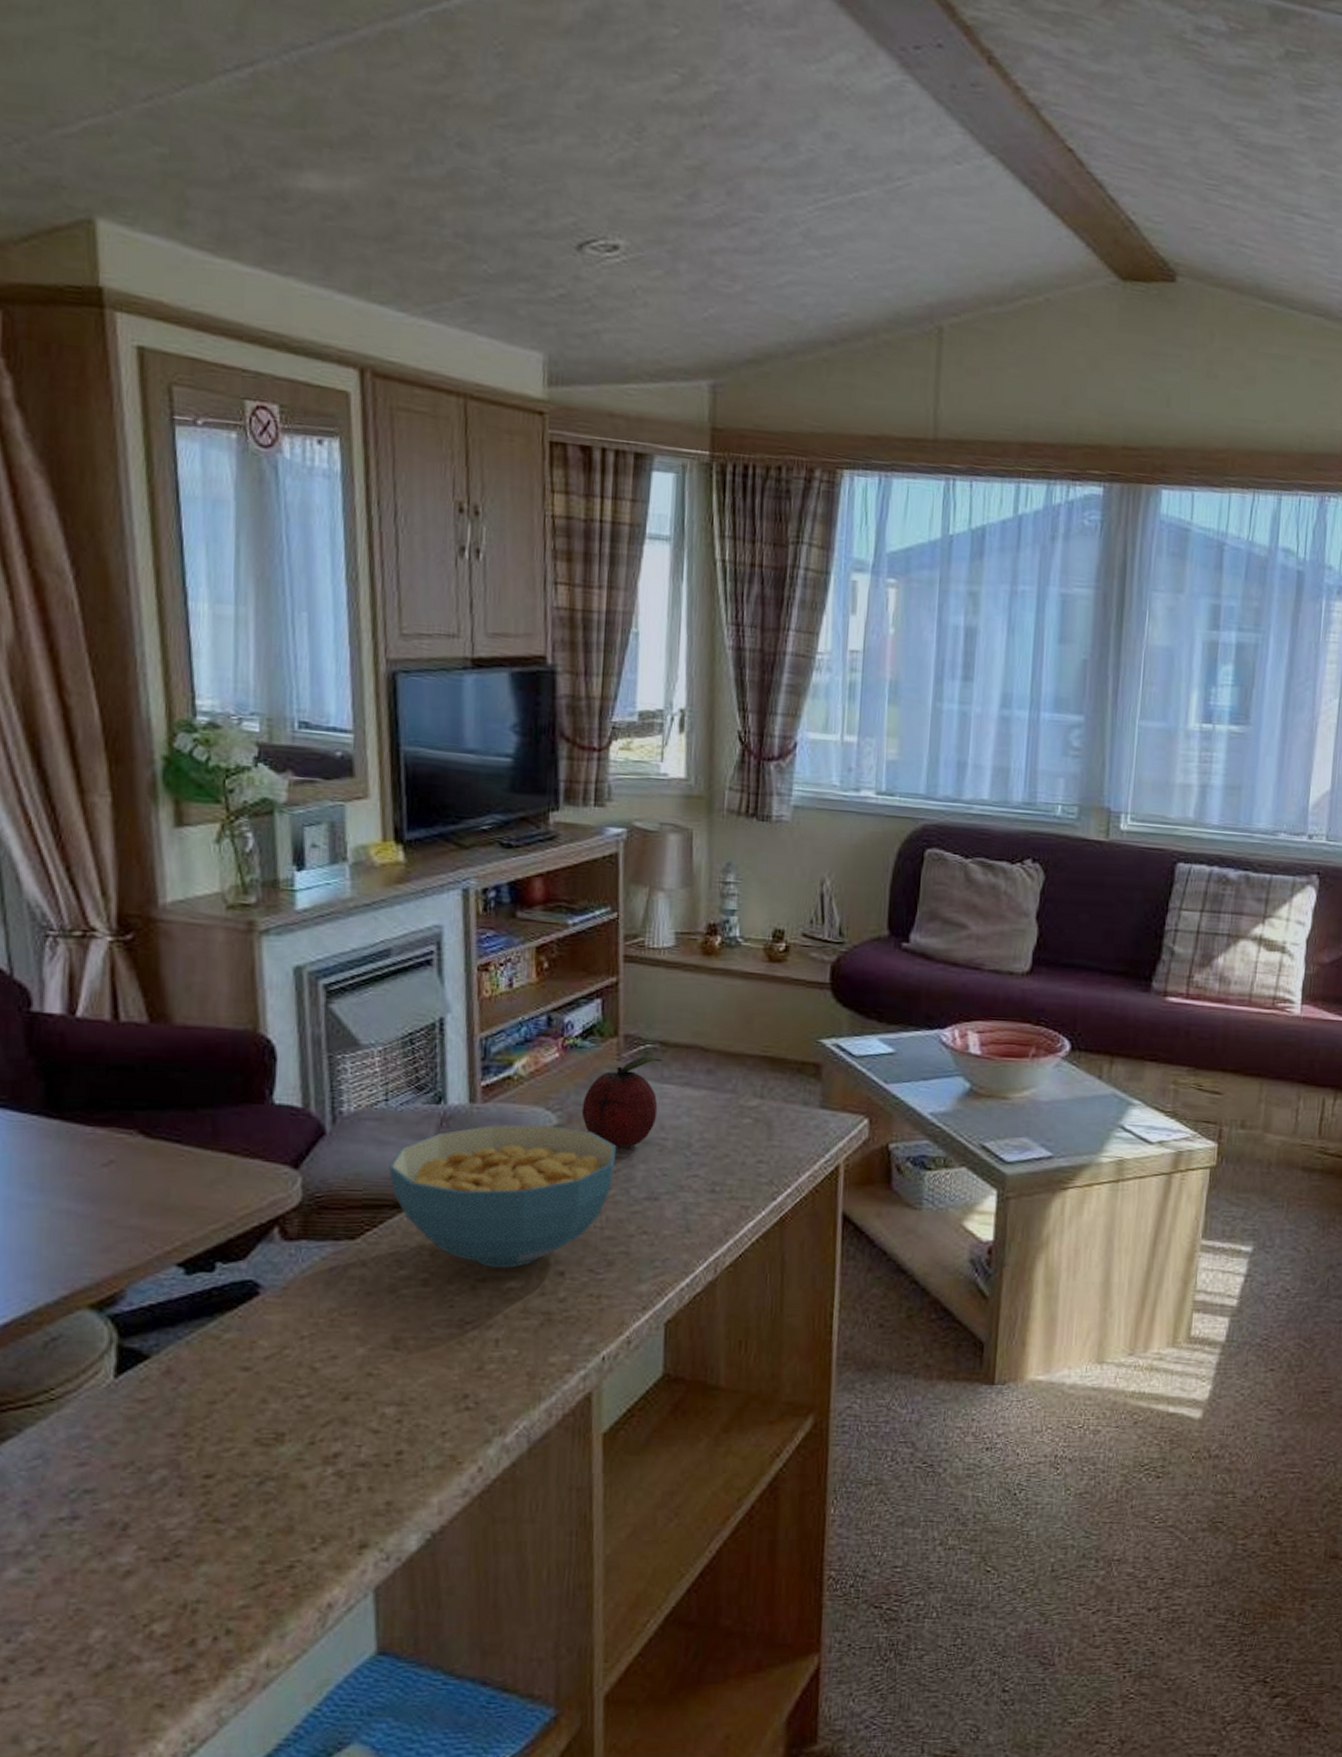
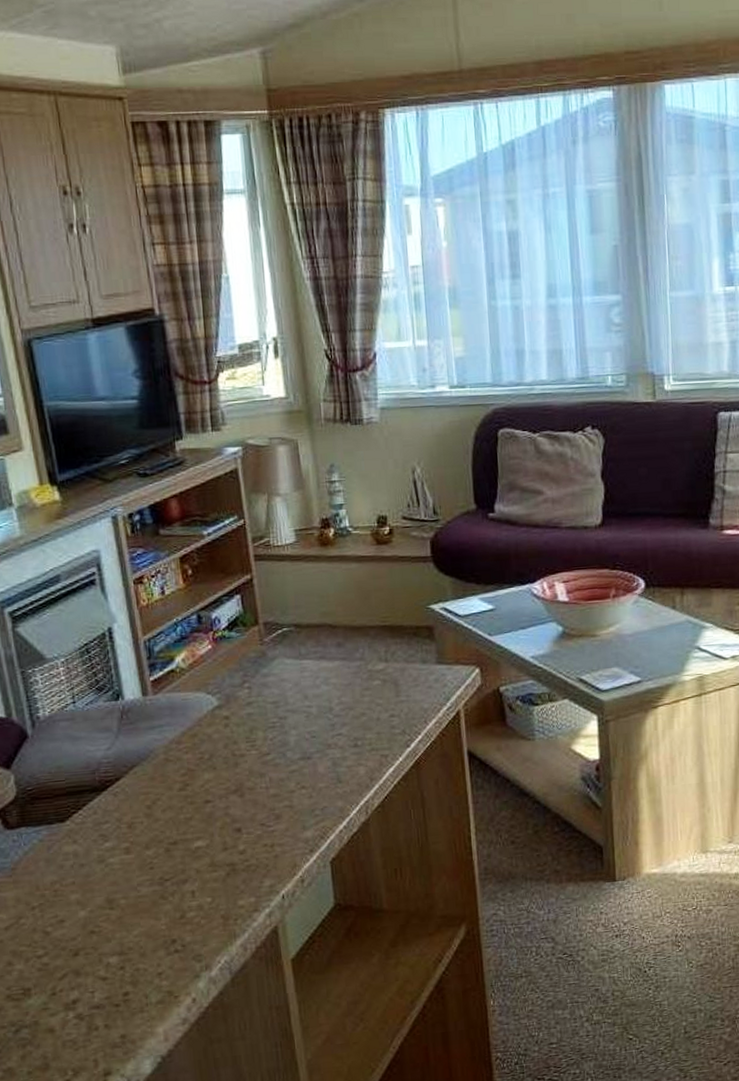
cereal bowl: present [389,1123,617,1268] -> none [84,706,271,832]
fruit: present [581,1056,663,1148] -> none [236,638,301,719]

